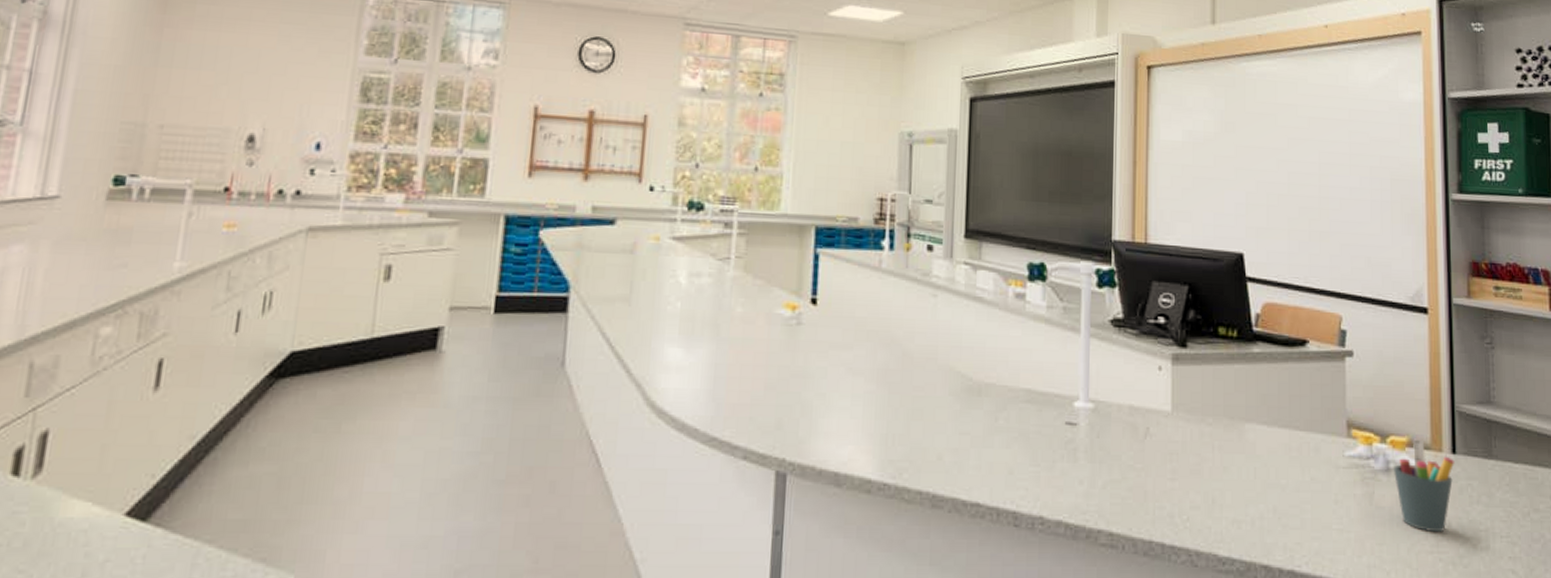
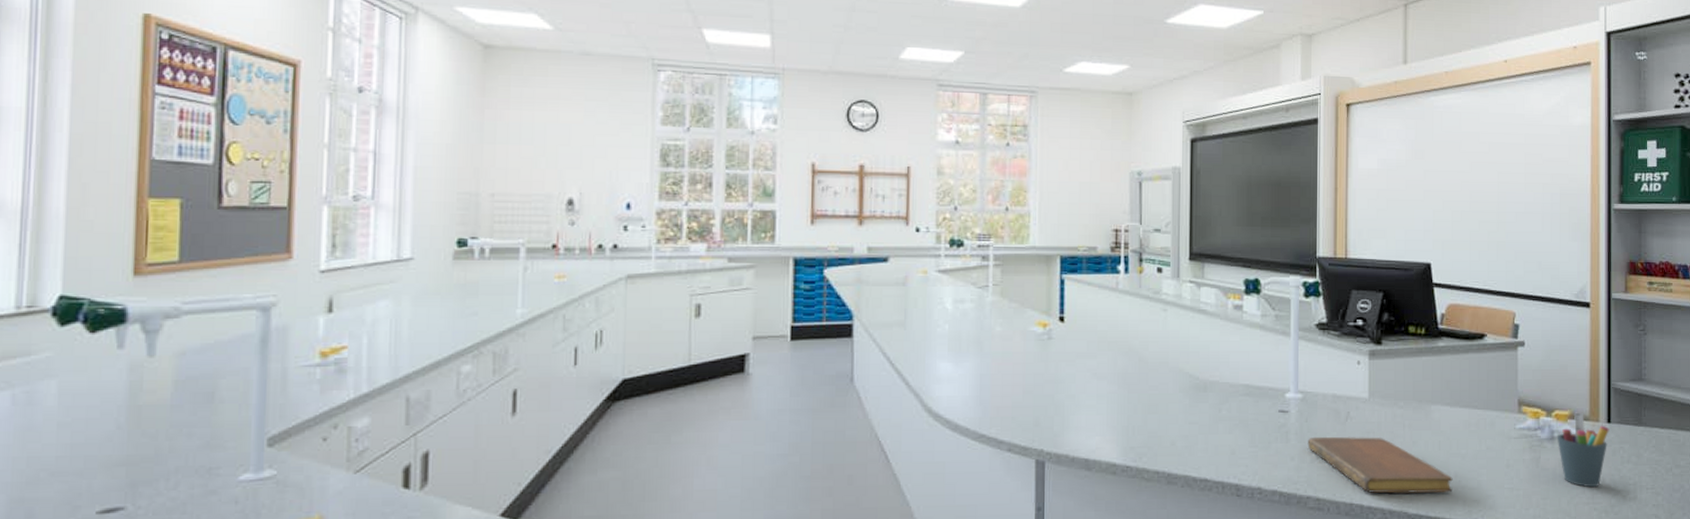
notebook: none [1099,456,1271,533] -> present [1307,436,1453,493]

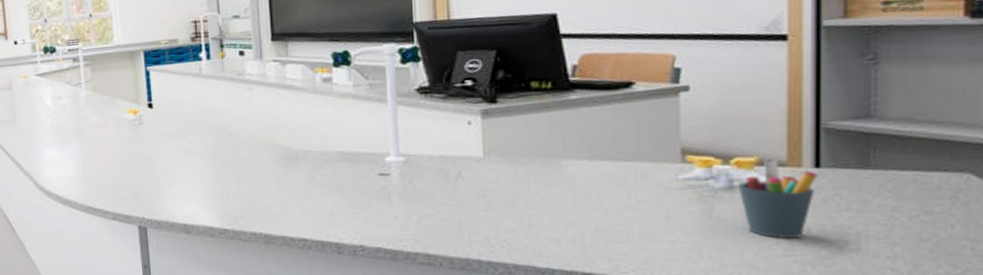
notebook: present [1307,436,1453,493] -> none [413,195,594,249]

